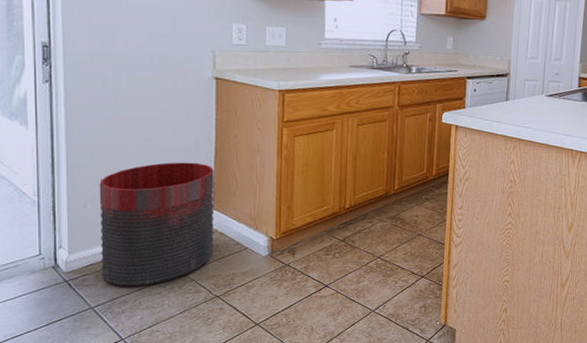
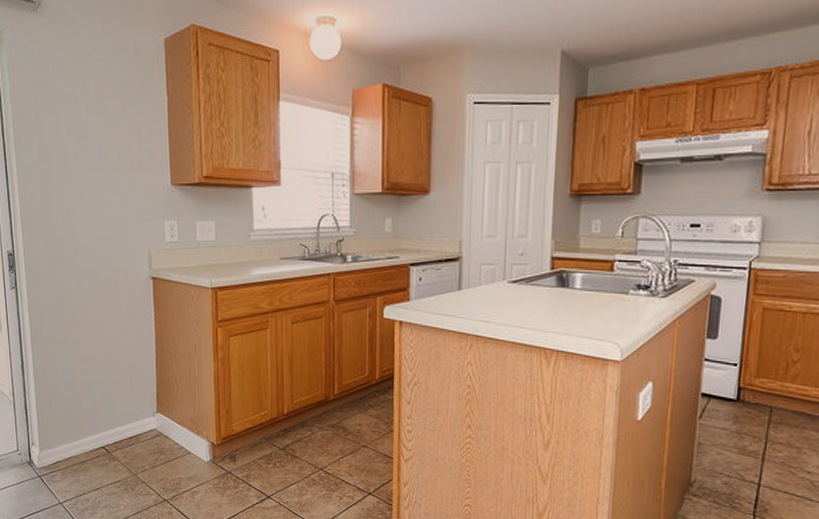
trash can: present [99,162,214,287] -> none [60,364,160,486]

